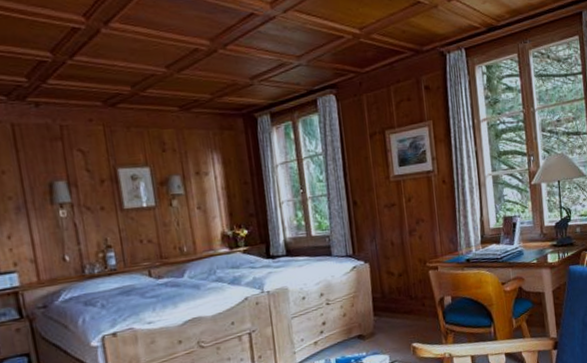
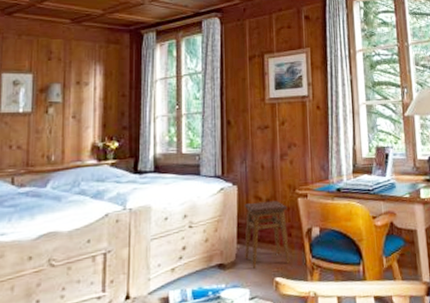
stool: none [378,274,425,337] -> present [245,200,290,269]

